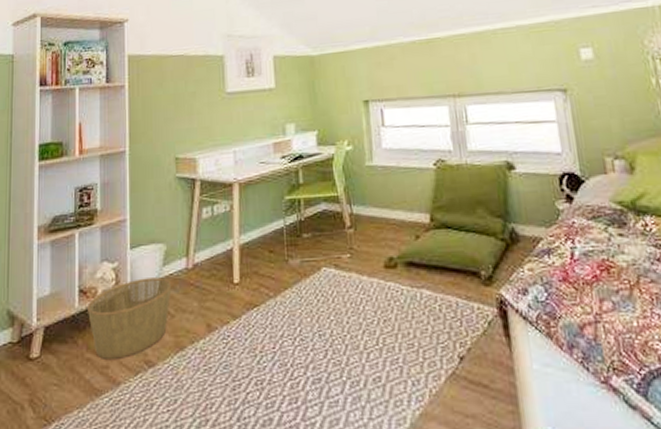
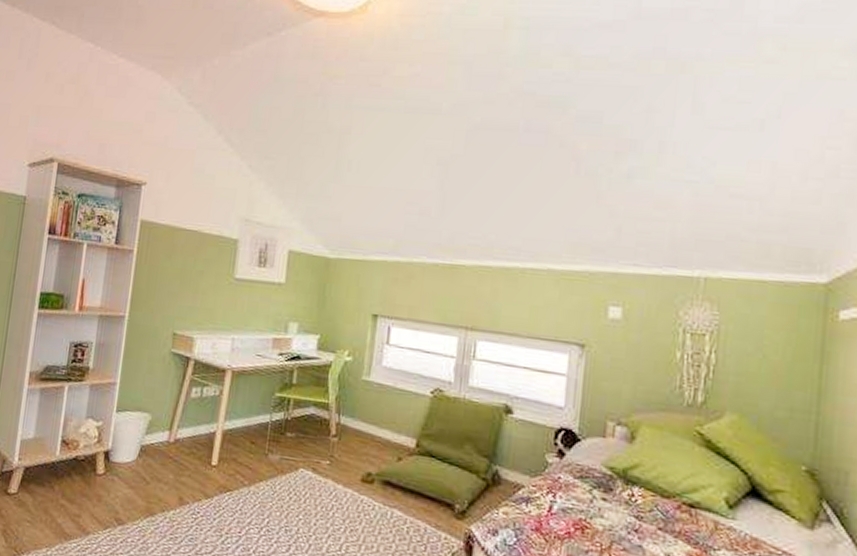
basket: present [86,277,172,359] -> none [67,441,152,512]

